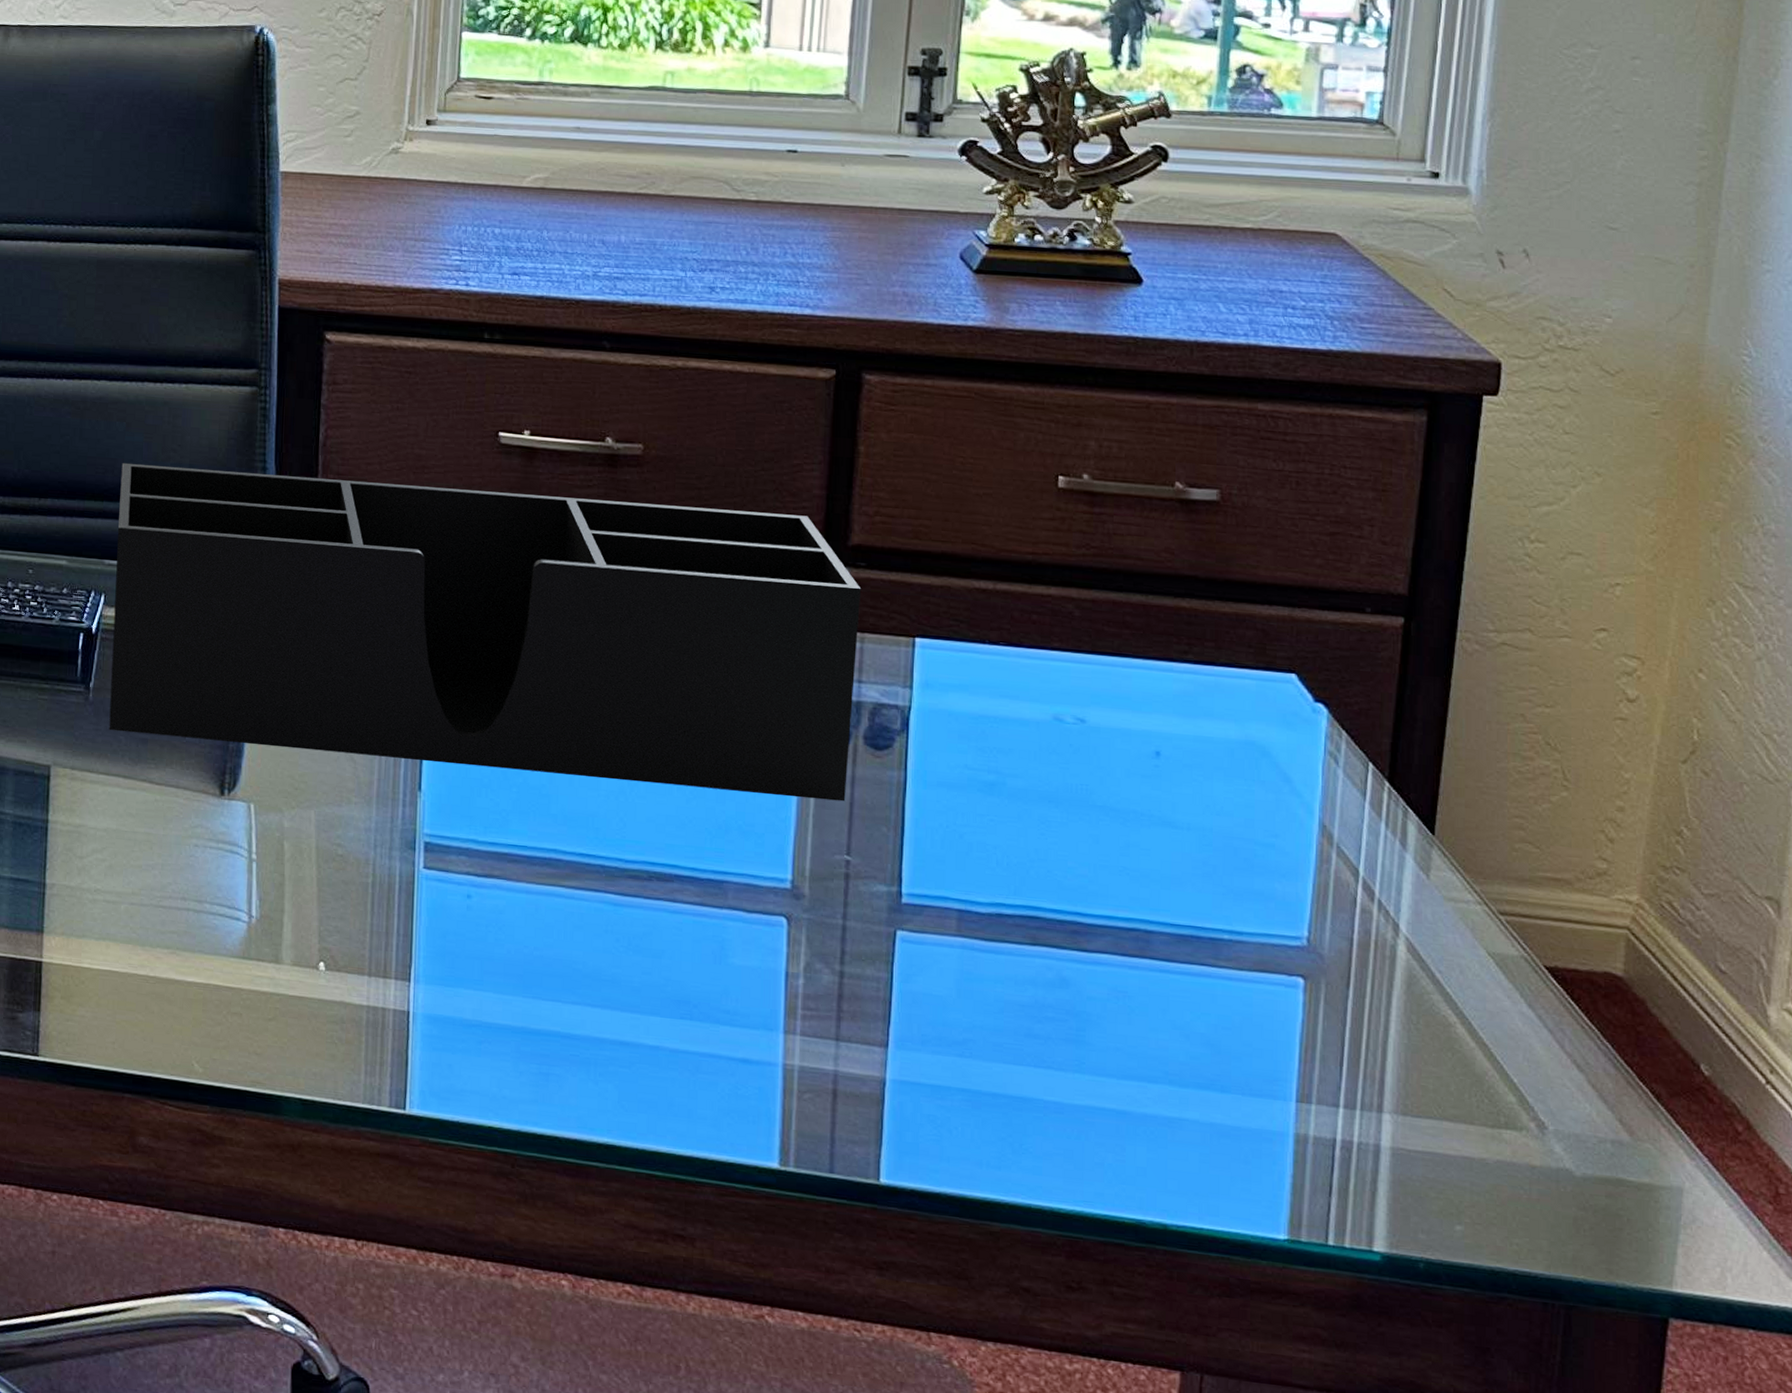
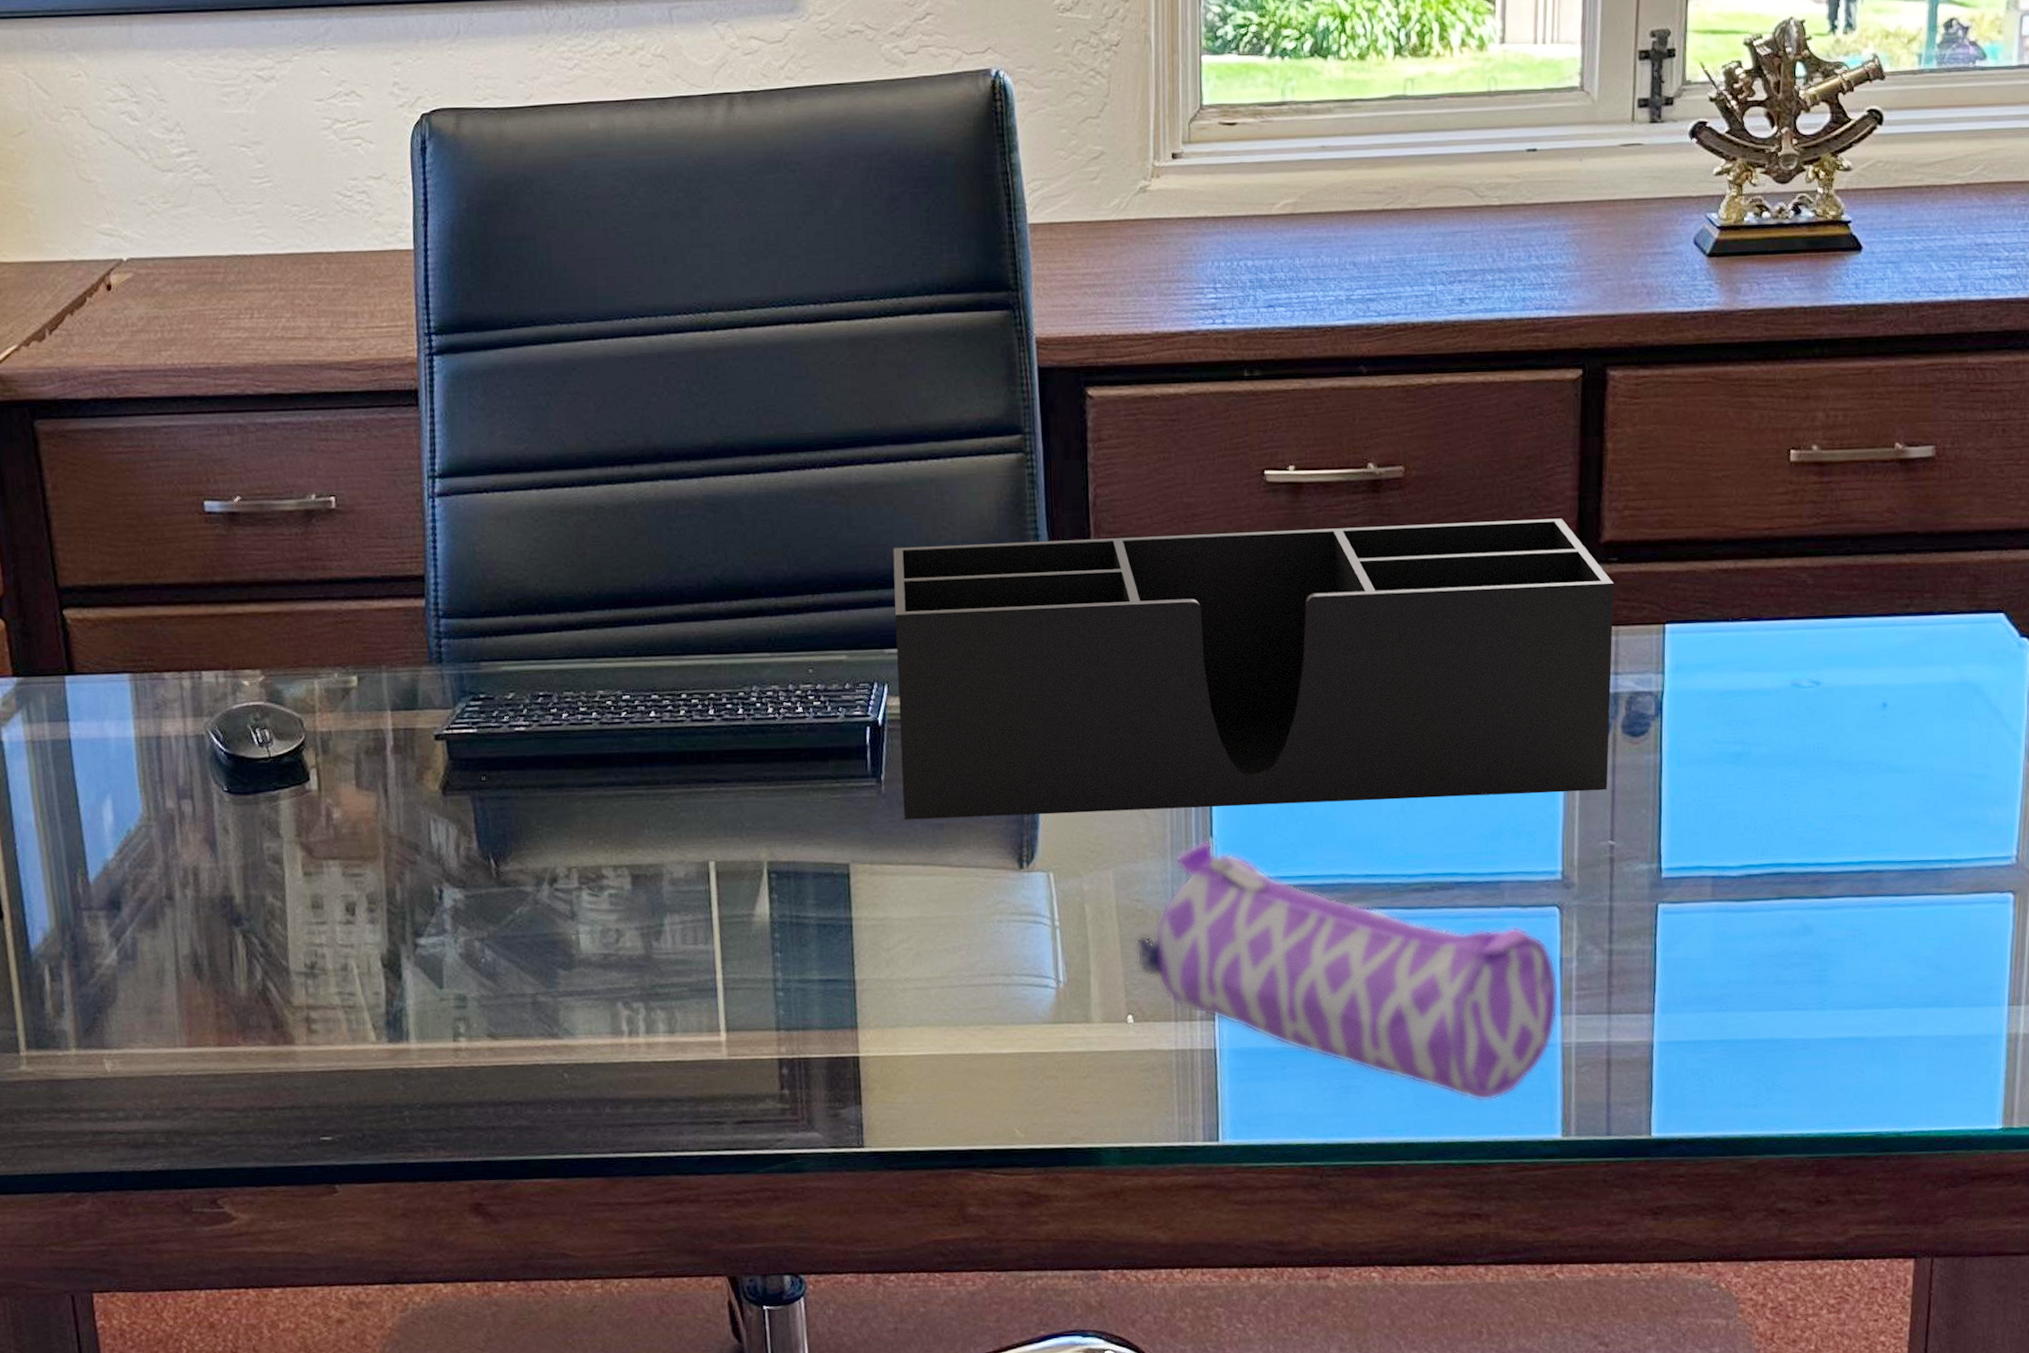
pencil case: none [333,793,783,1115] -> present [1135,840,1559,1102]

